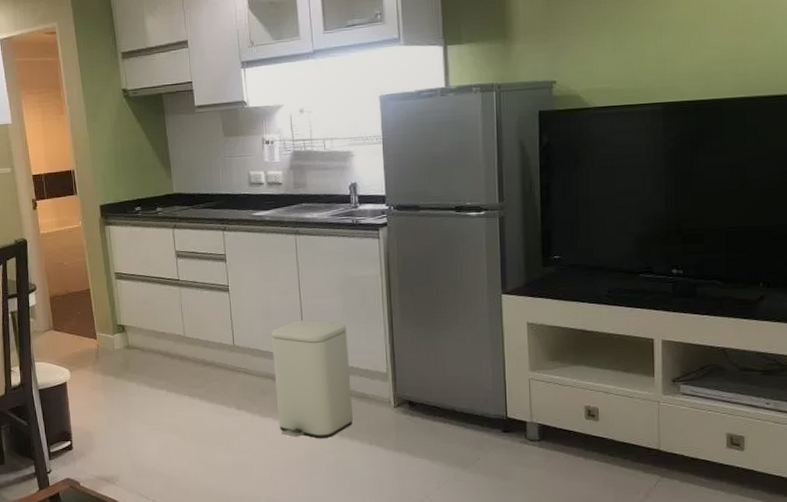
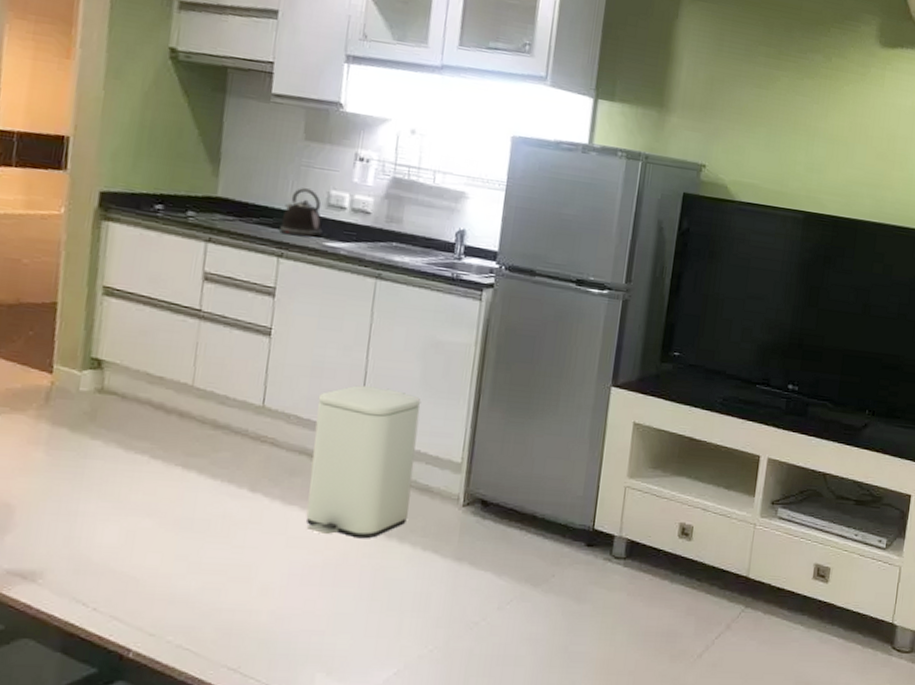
kettle: none [220,174,250,213] -> present [279,188,323,237]

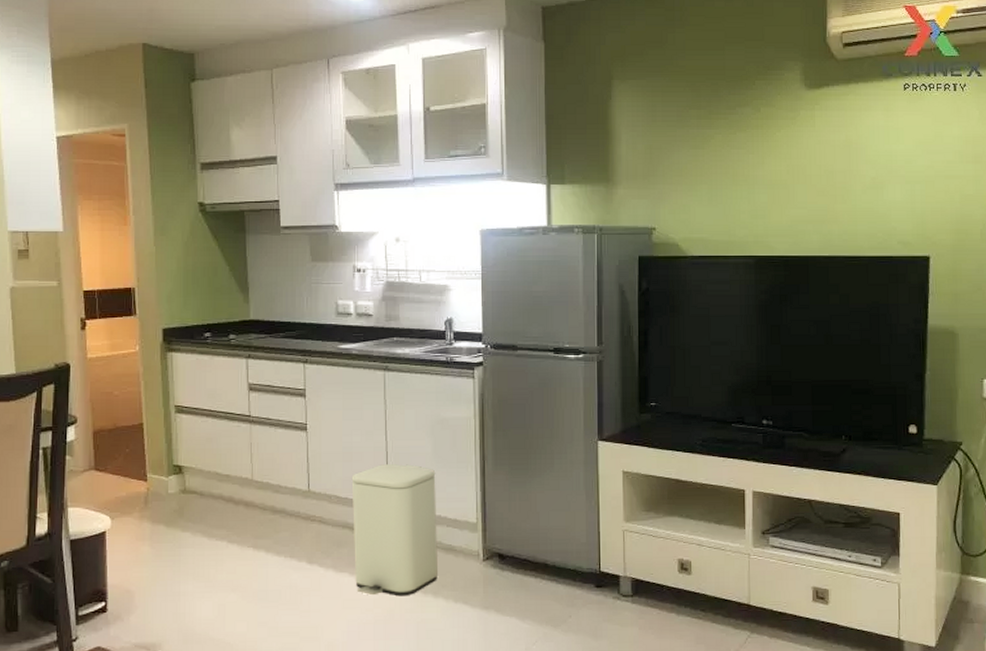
kettle: present [279,188,323,237] -> none [302,302,336,343]

